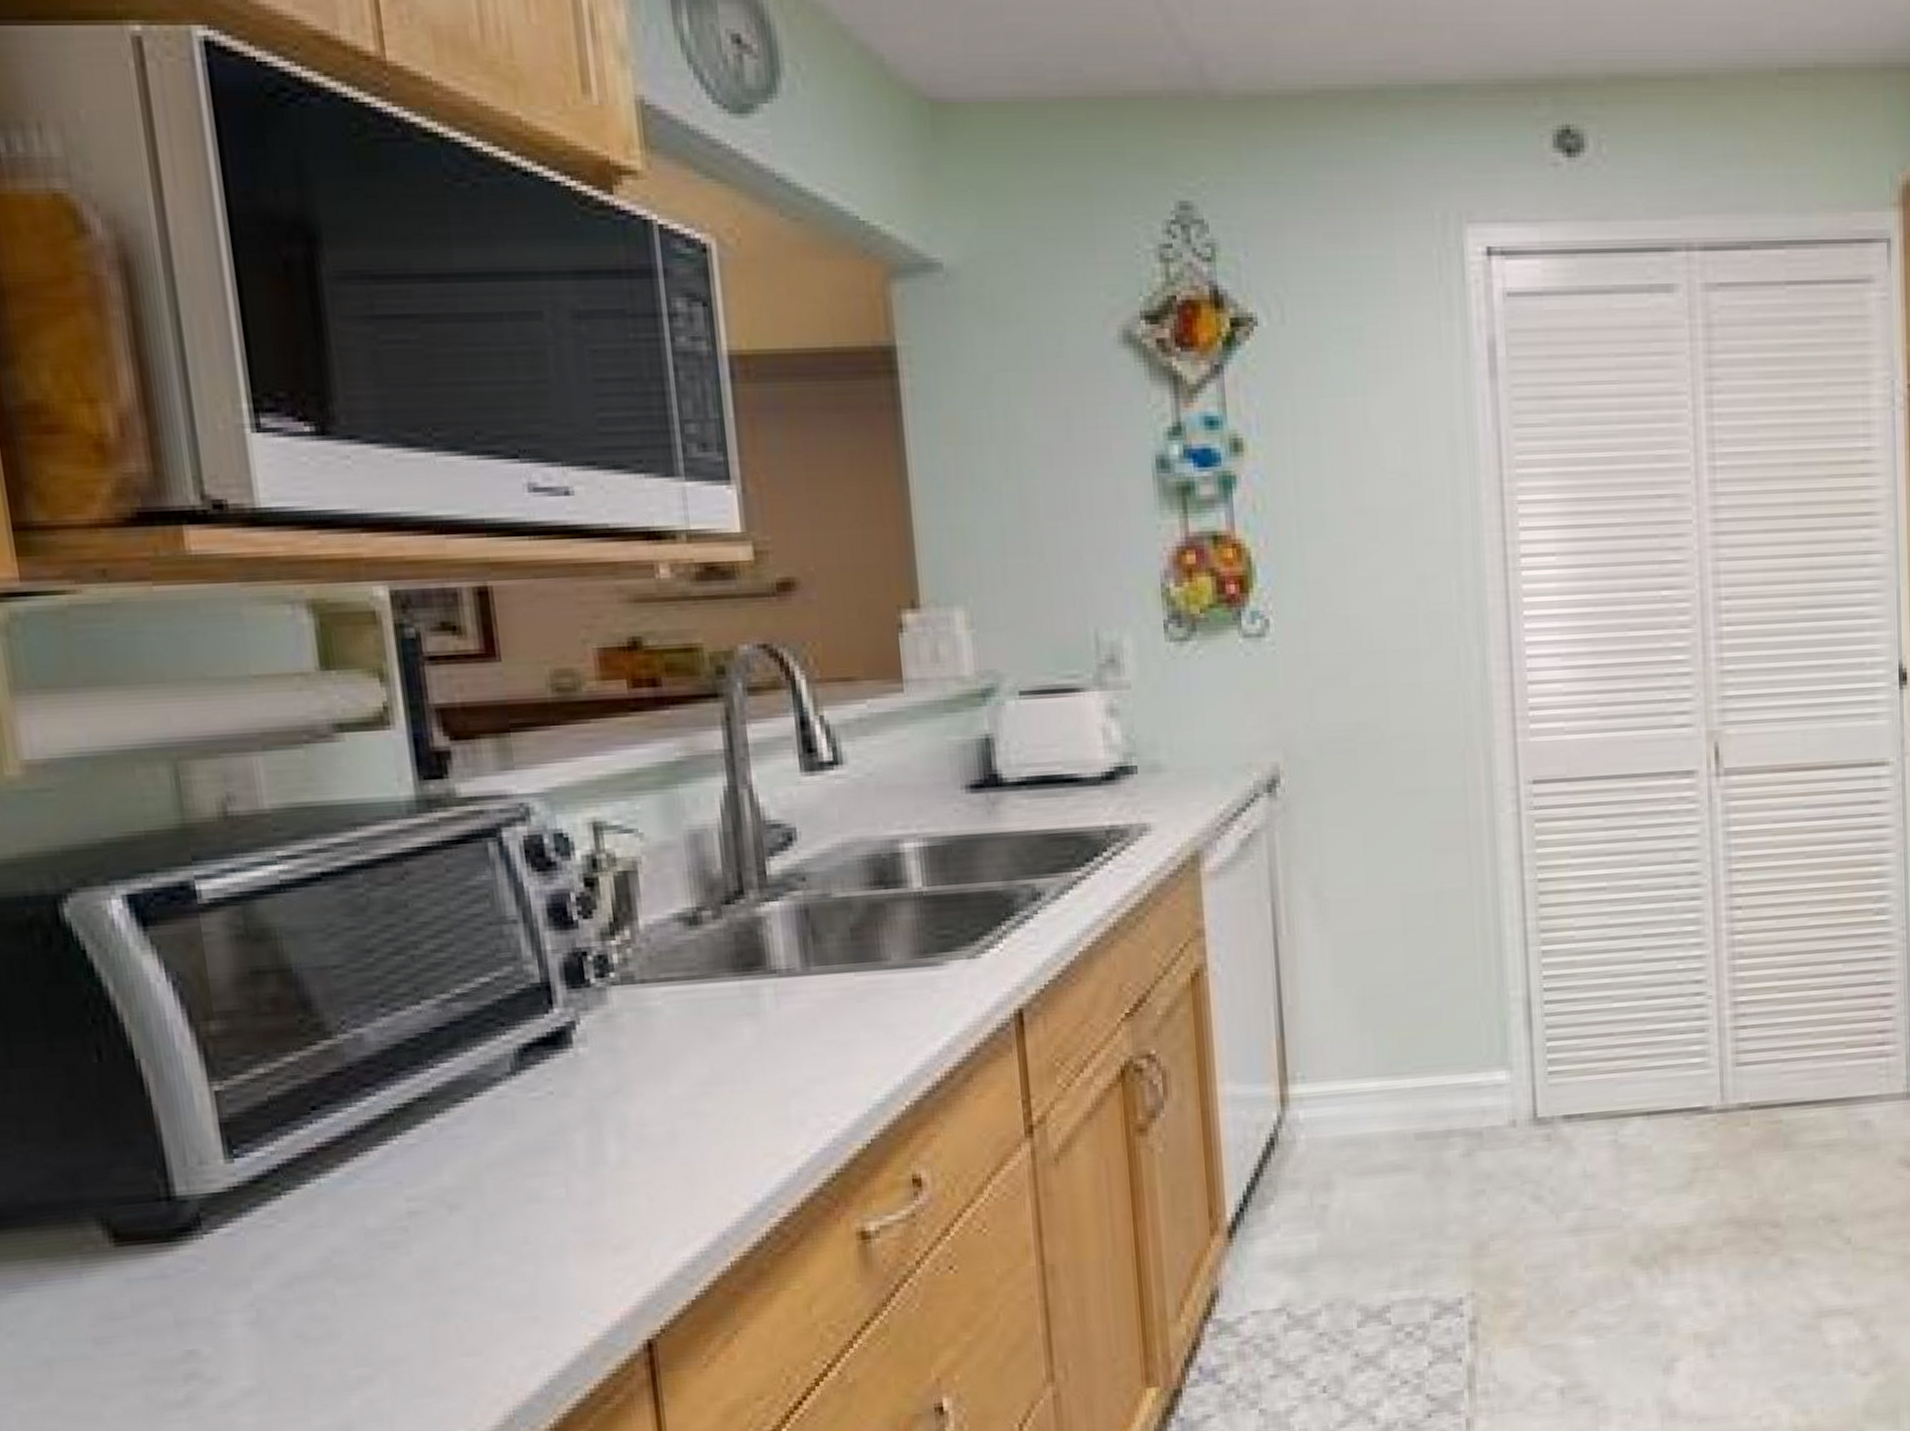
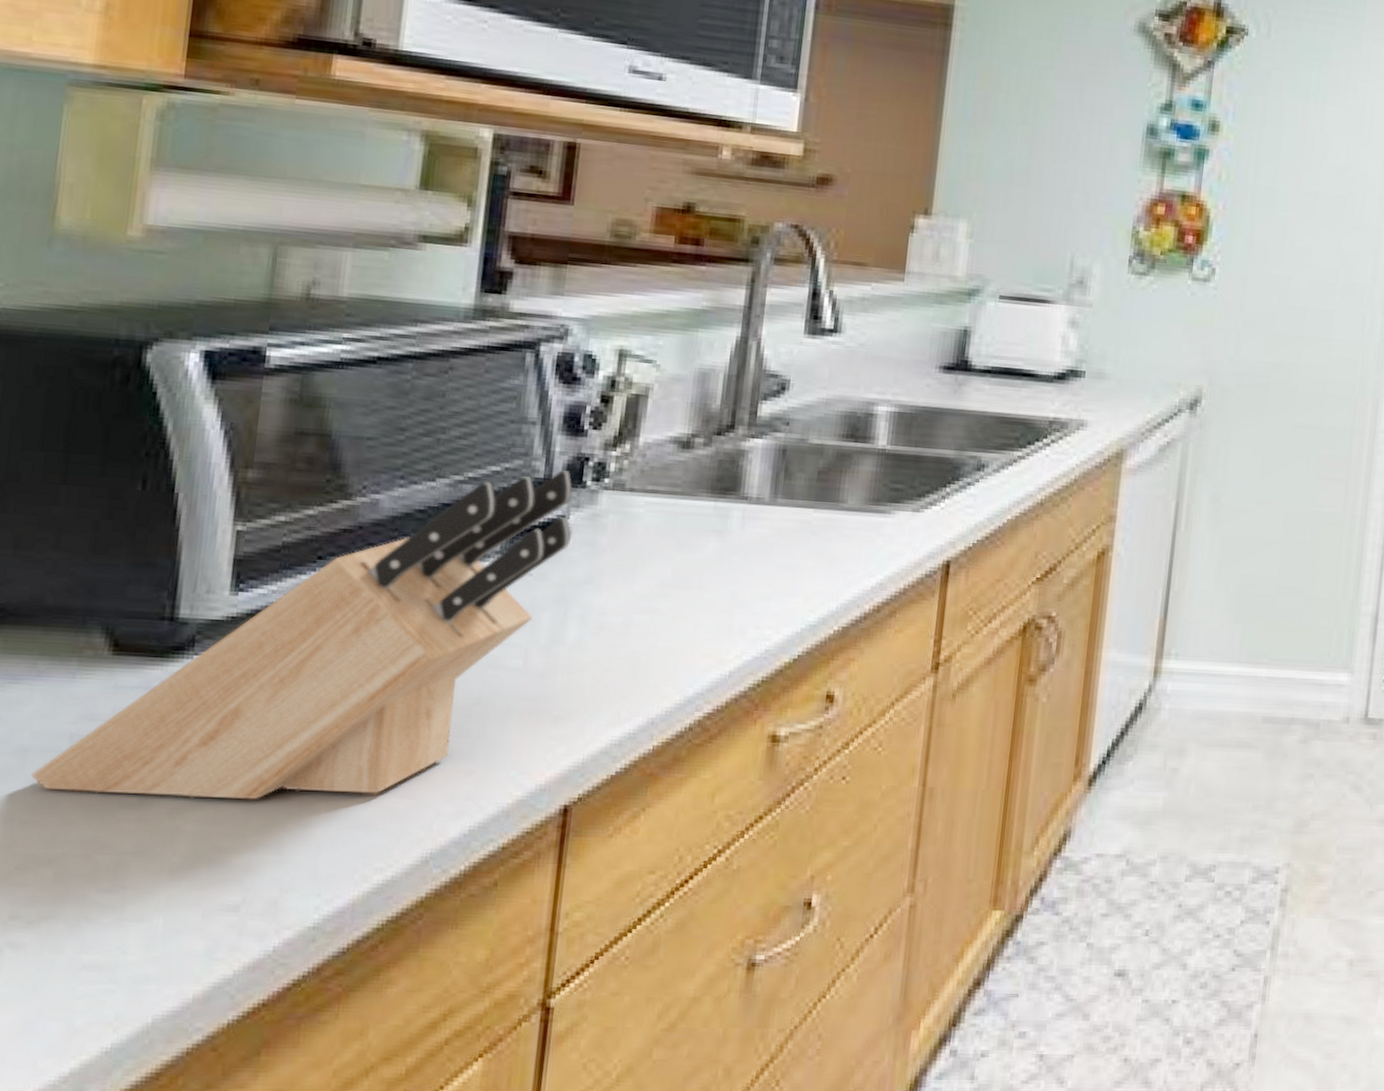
knife block: none [61,969,587,1401] -> present [30,469,573,800]

